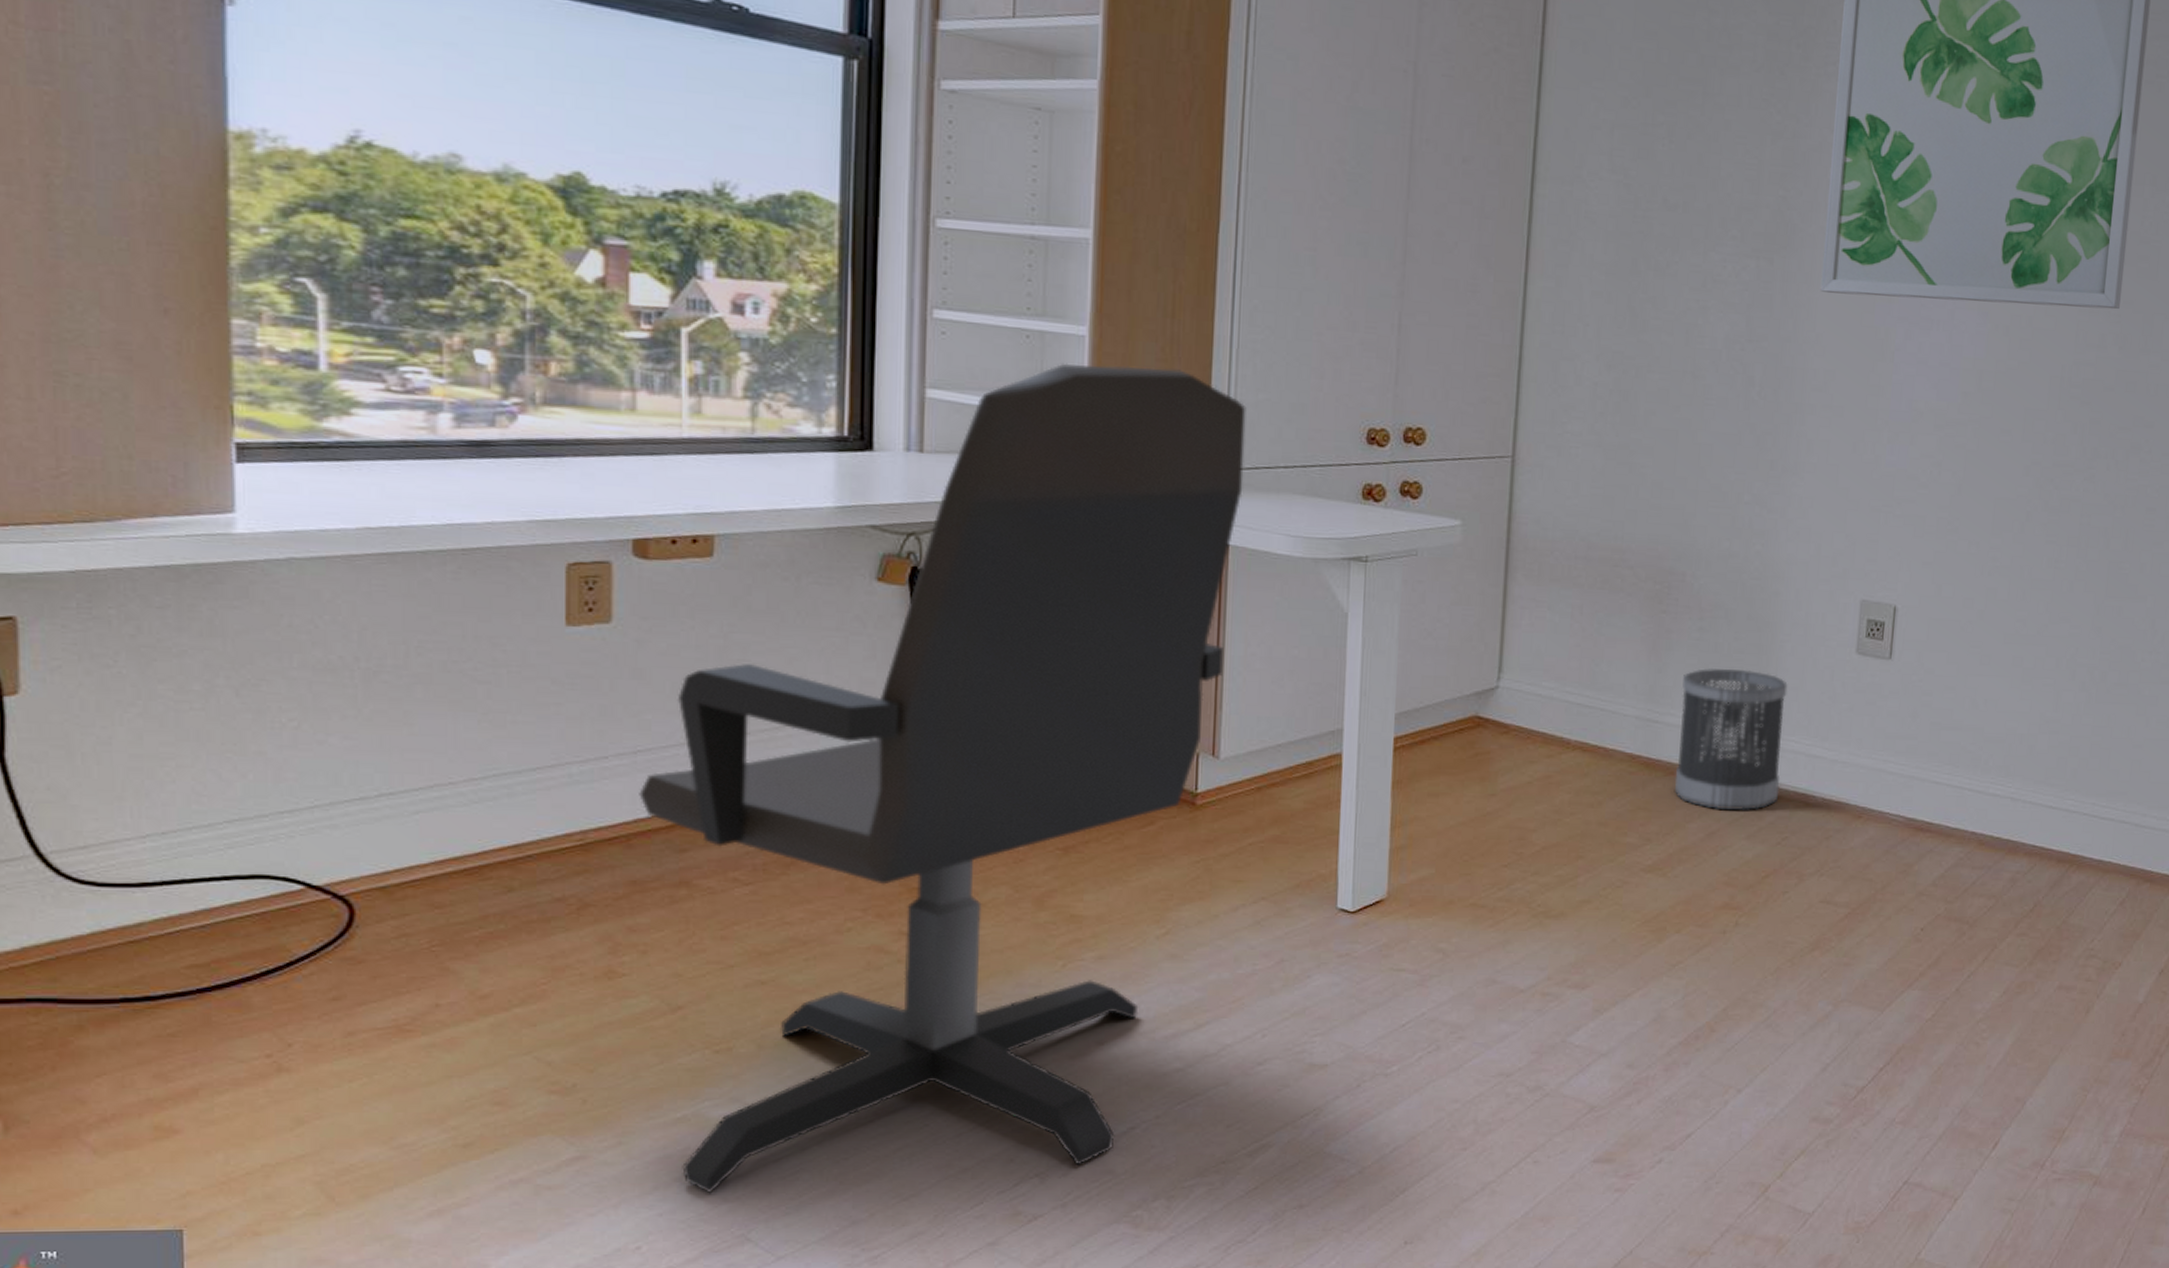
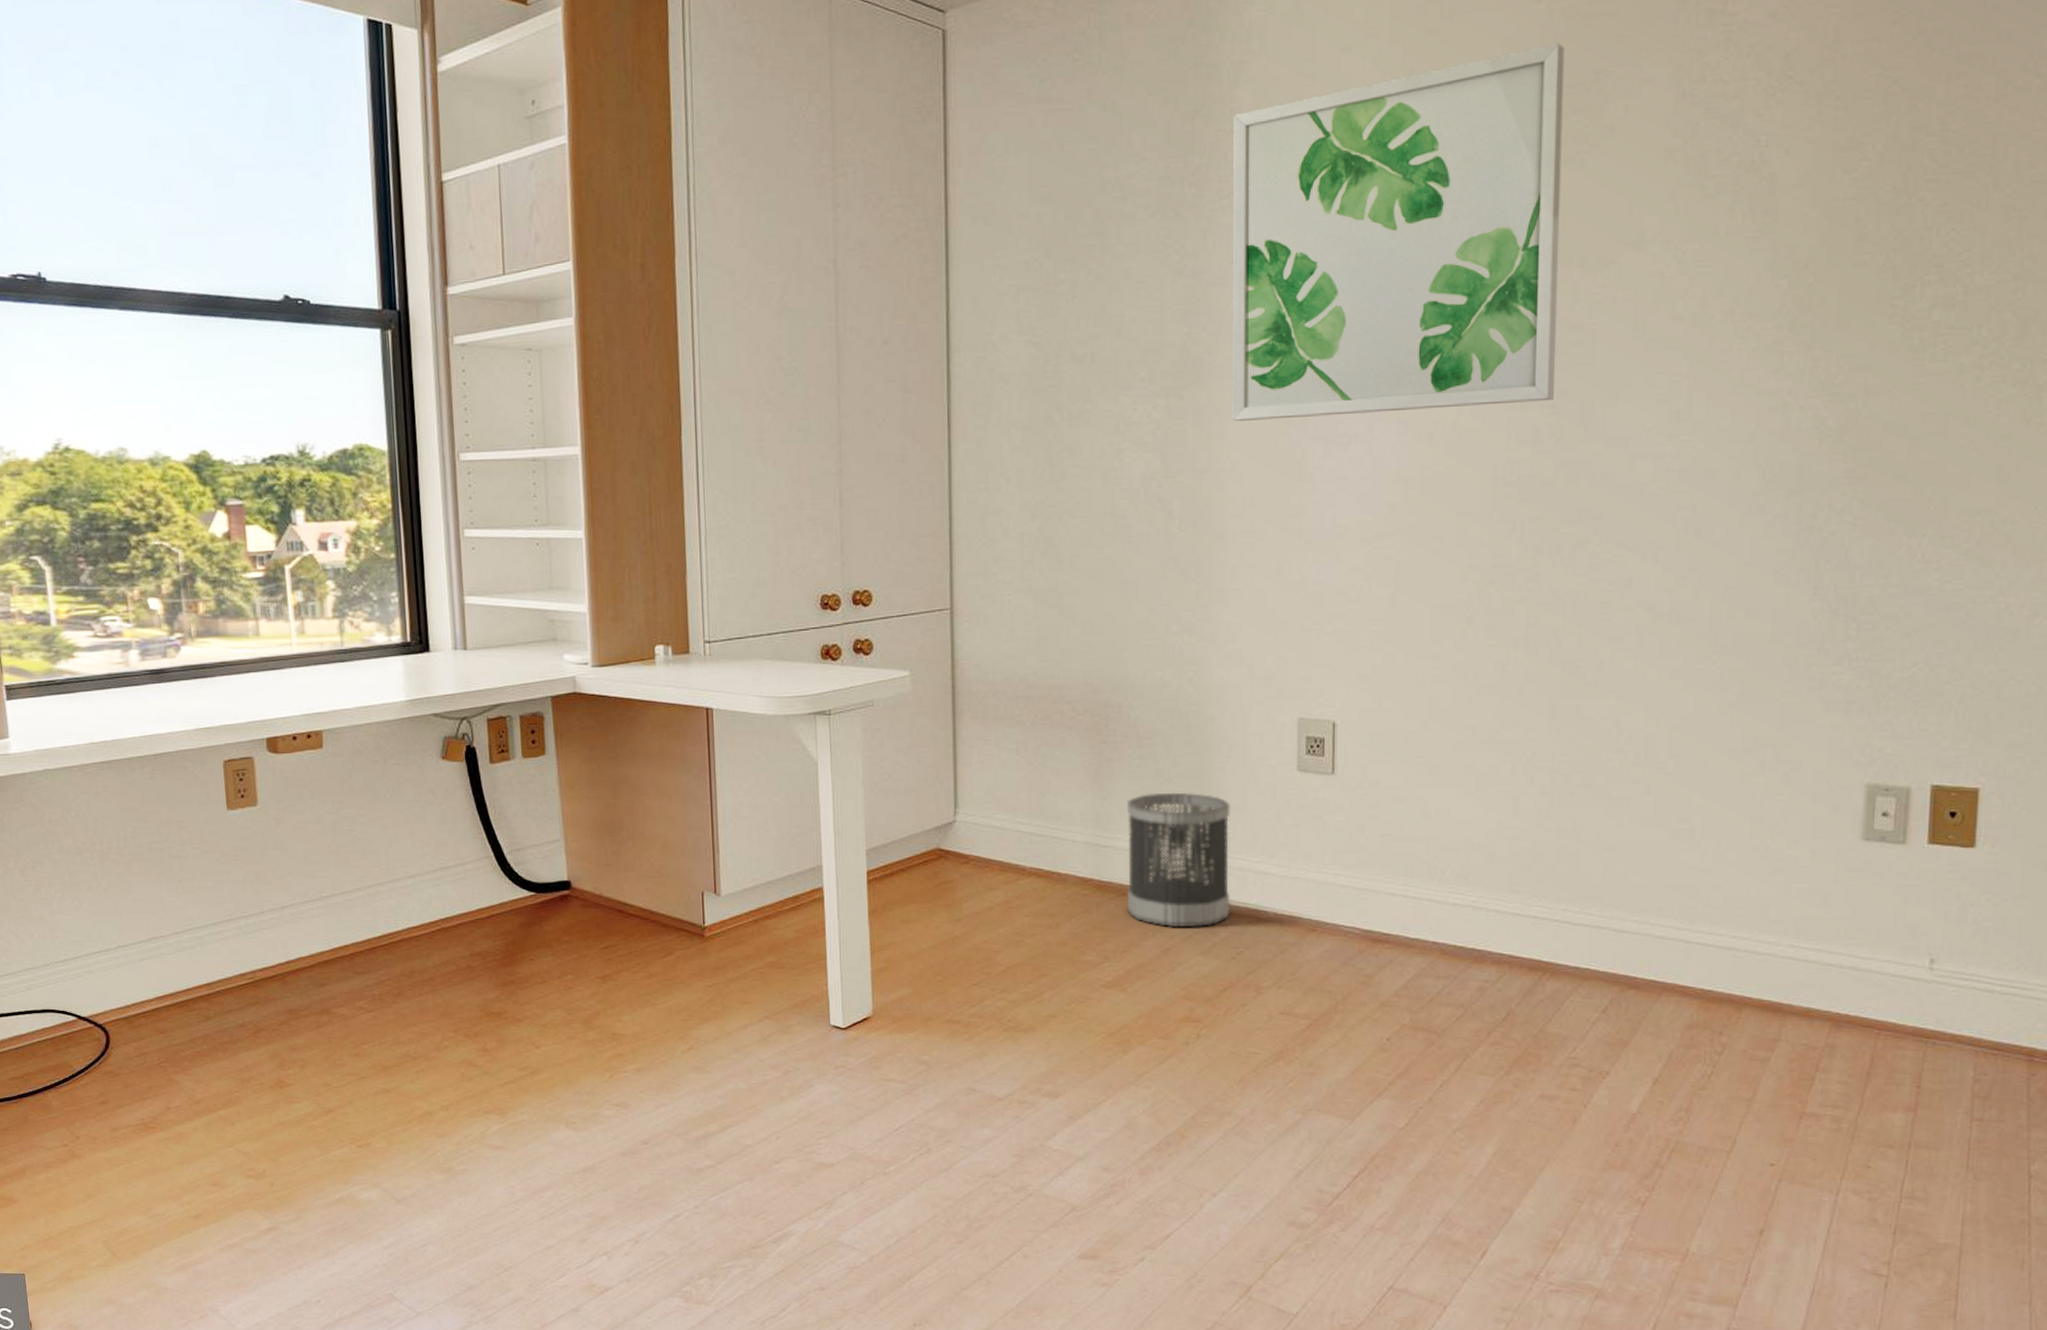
office chair: present [639,363,1246,1194] -> none [288,559,720,1260]

